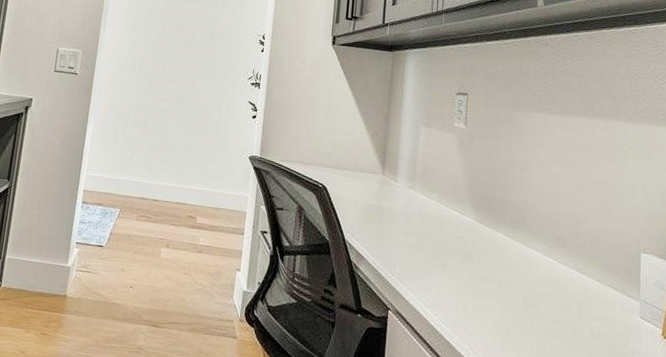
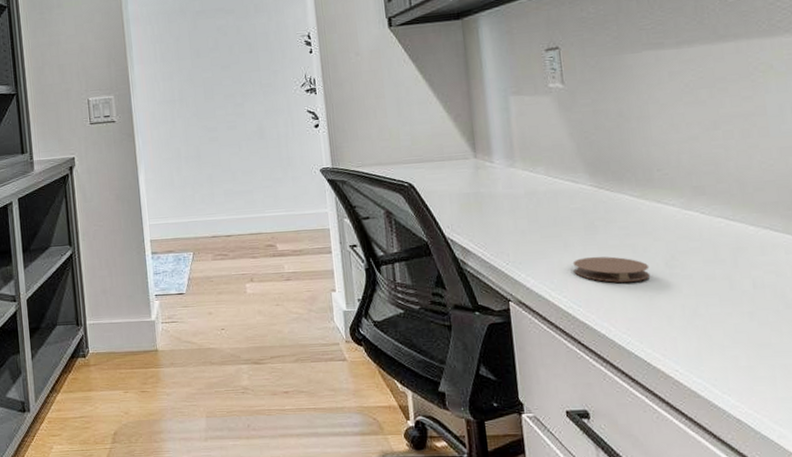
coaster: none [447,282,510,313] -> present [572,256,651,283]

